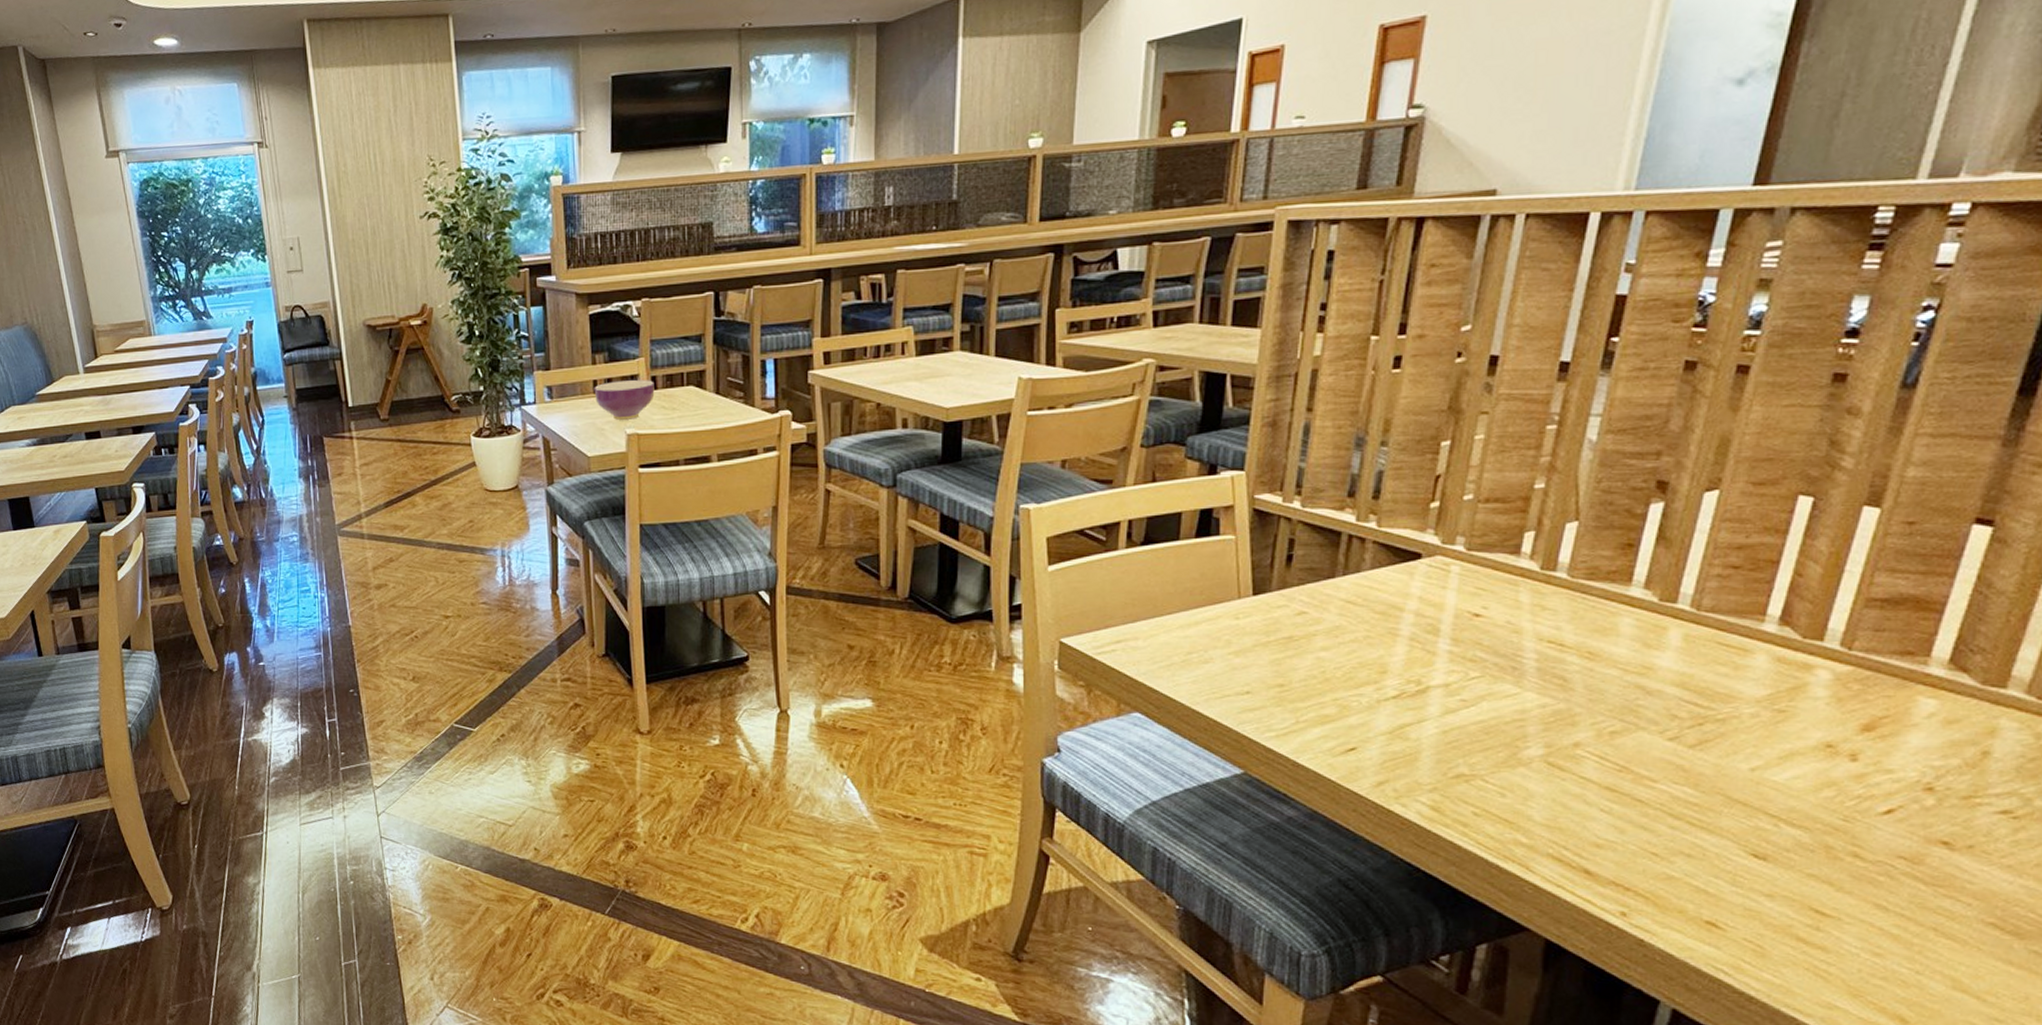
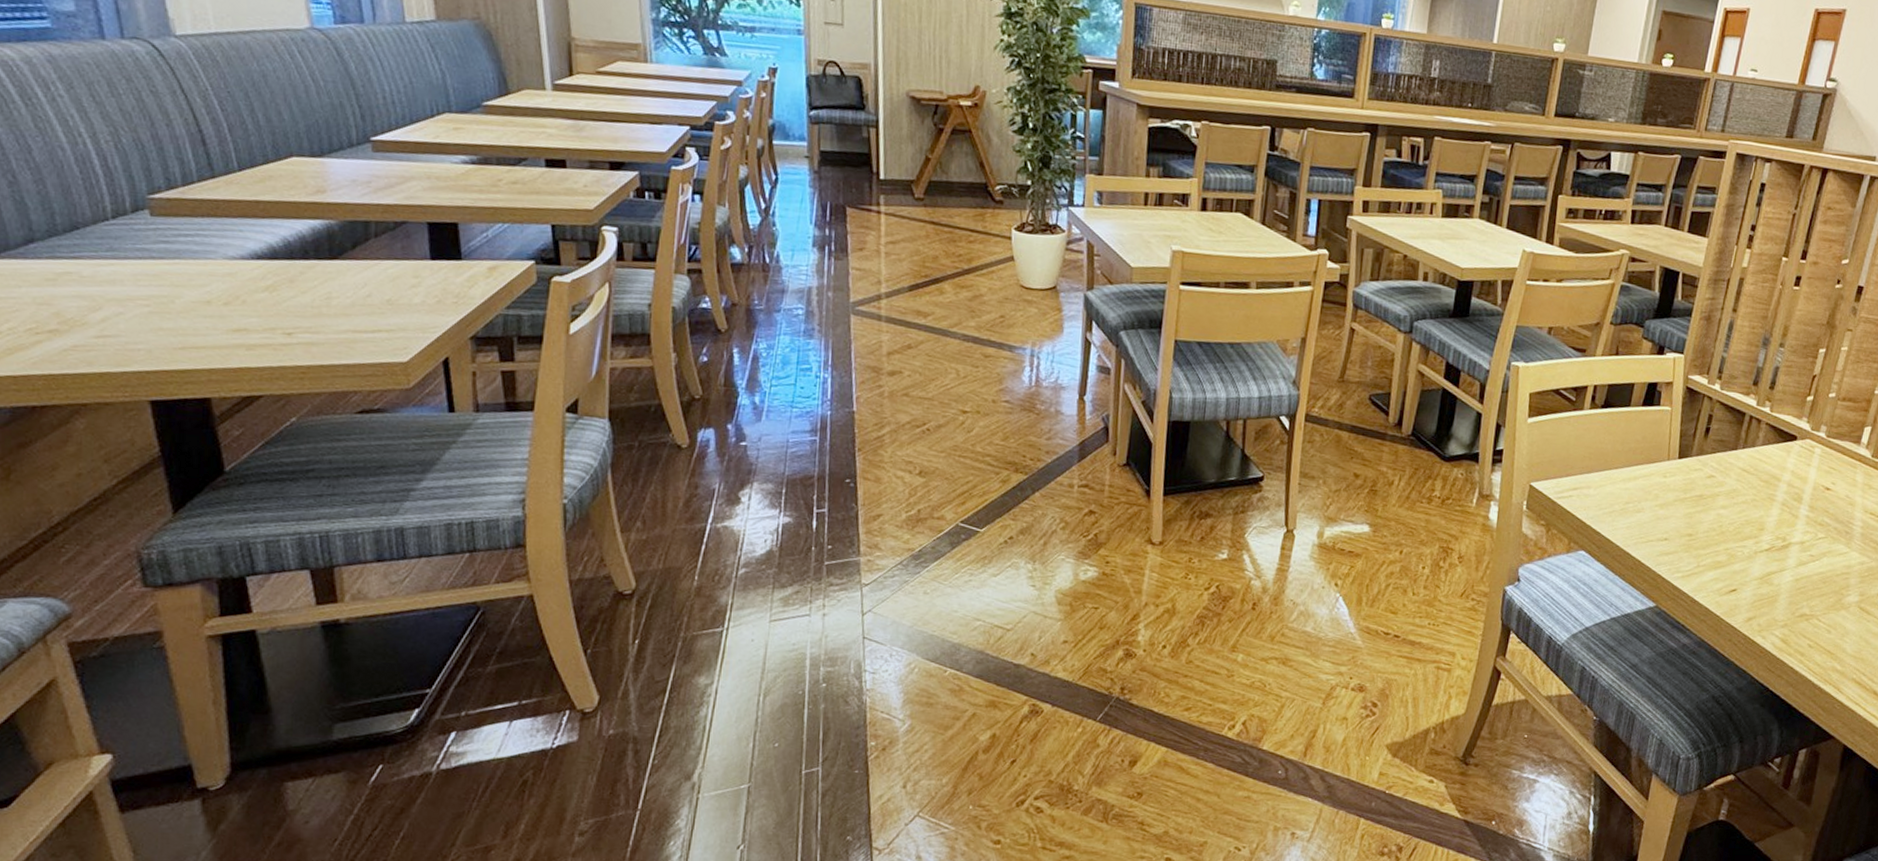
bowl: present [594,380,655,420] -> none [1144,196,1205,237]

